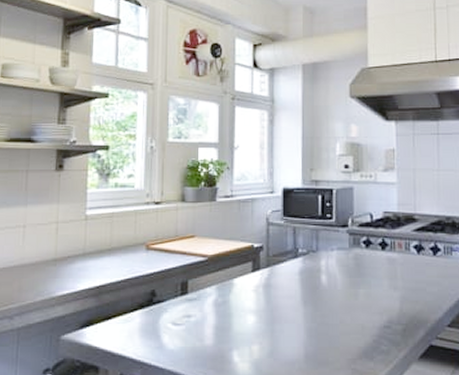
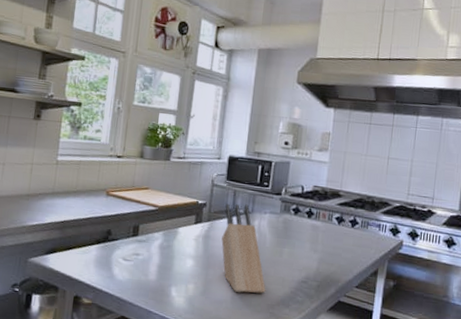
knife block: none [285,242,344,348] -> present [221,203,266,294]

